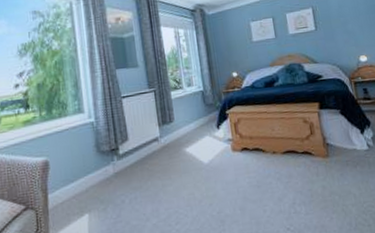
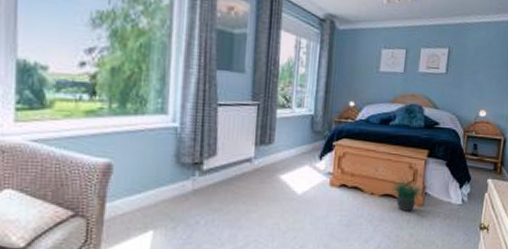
potted plant: none [291,132,326,165] -> present [391,177,424,211]

